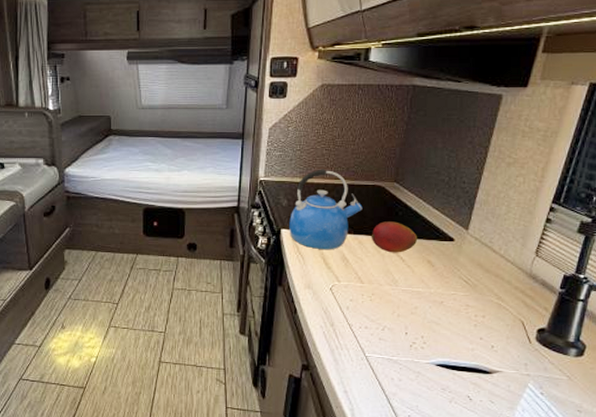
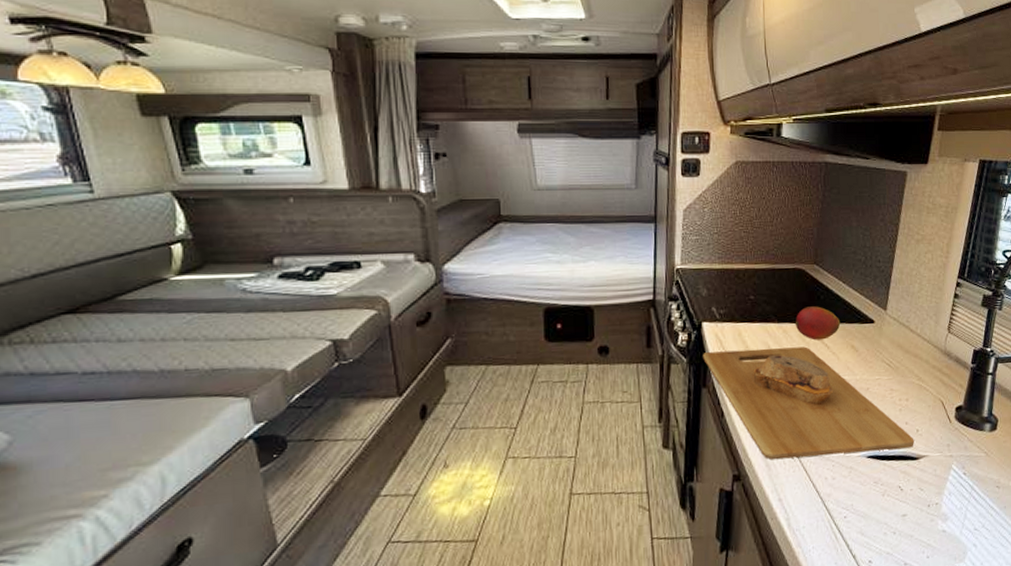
cutting board: none [280,256,488,362] -> present [703,346,914,460]
kettle: present [288,169,363,250] -> none [709,253,785,343]

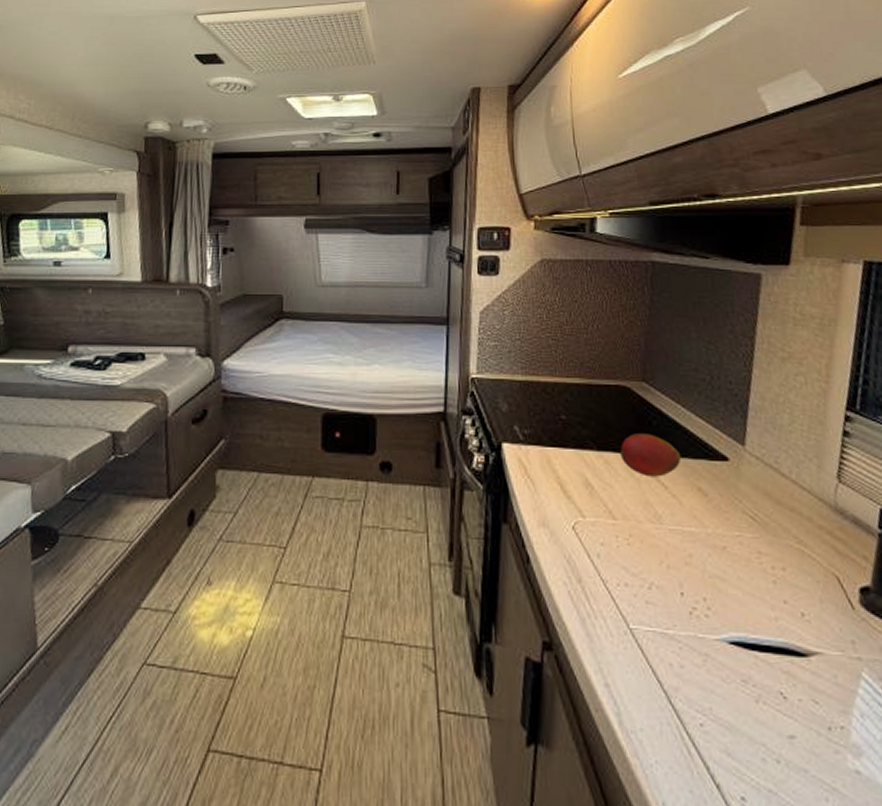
cutting board: present [703,346,914,460] -> none [503,480,800,638]

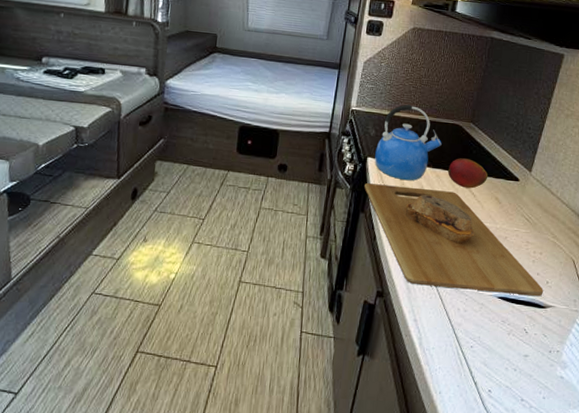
cutting board: none [503,480,800,638] -> present [364,183,543,297]
kettle: none [511,363,606,472] -> present [374,104,442,181]

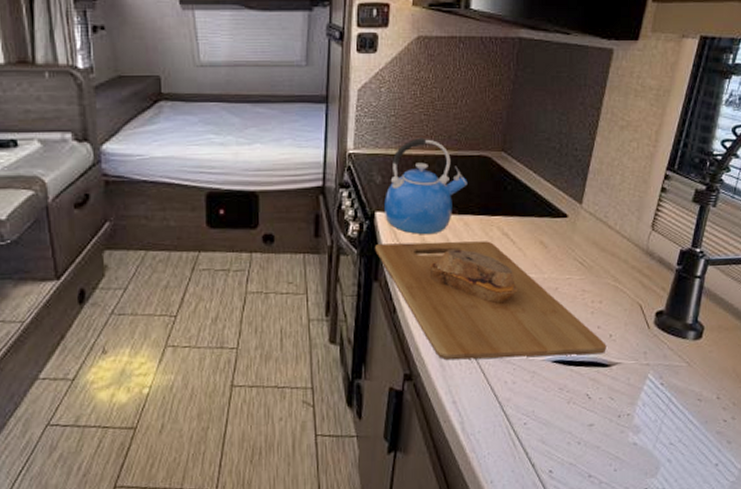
fruit: present [447,158,488,189] -> none [477,197,529,235]

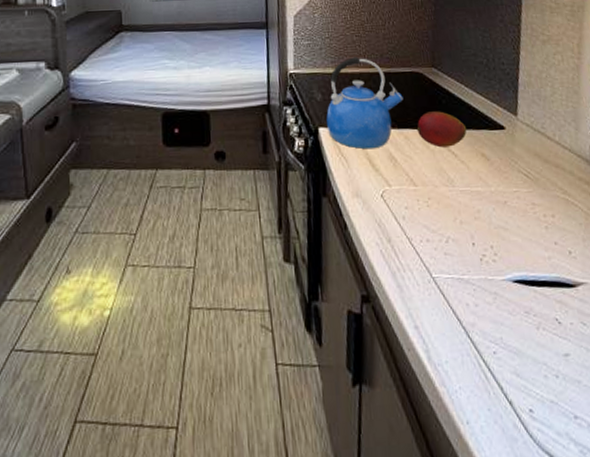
cutting board: present [375,241,606,360] -> none [321,154,568,280]
fruit: none [477,197,529,235] -> present [416,111,467,148]

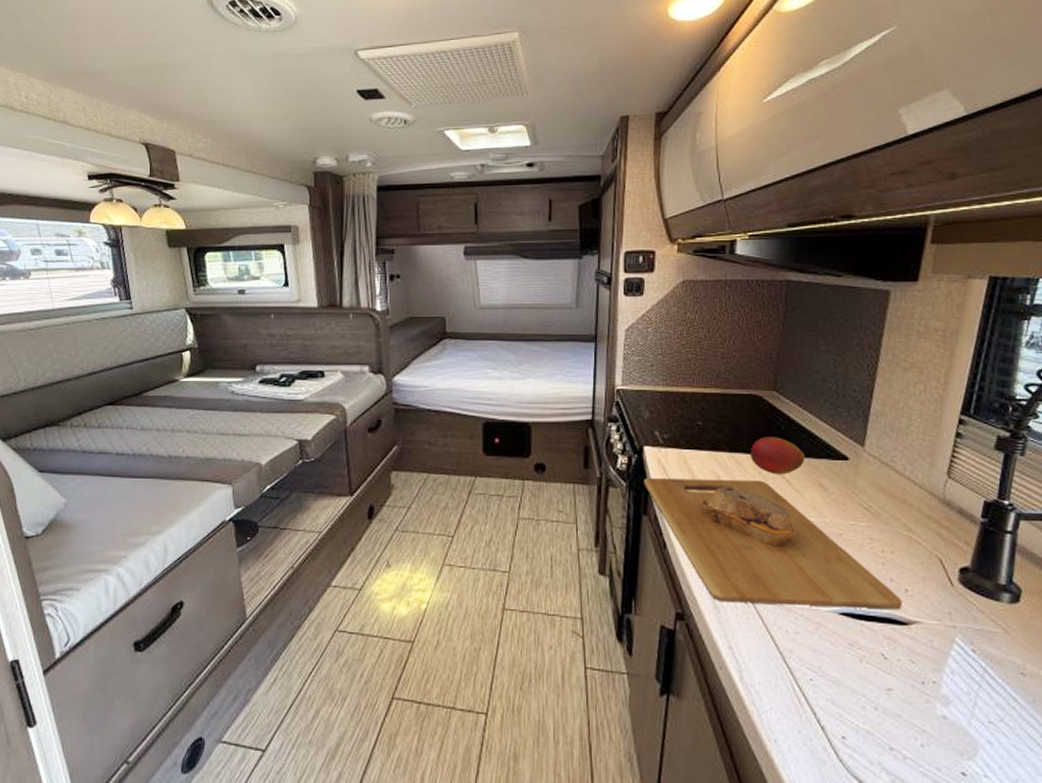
cutting board: none [321,154,568,280] -> present [644,478,903,610]
kettle: present [325,57,404,149] -> none [652,376,738,471]

